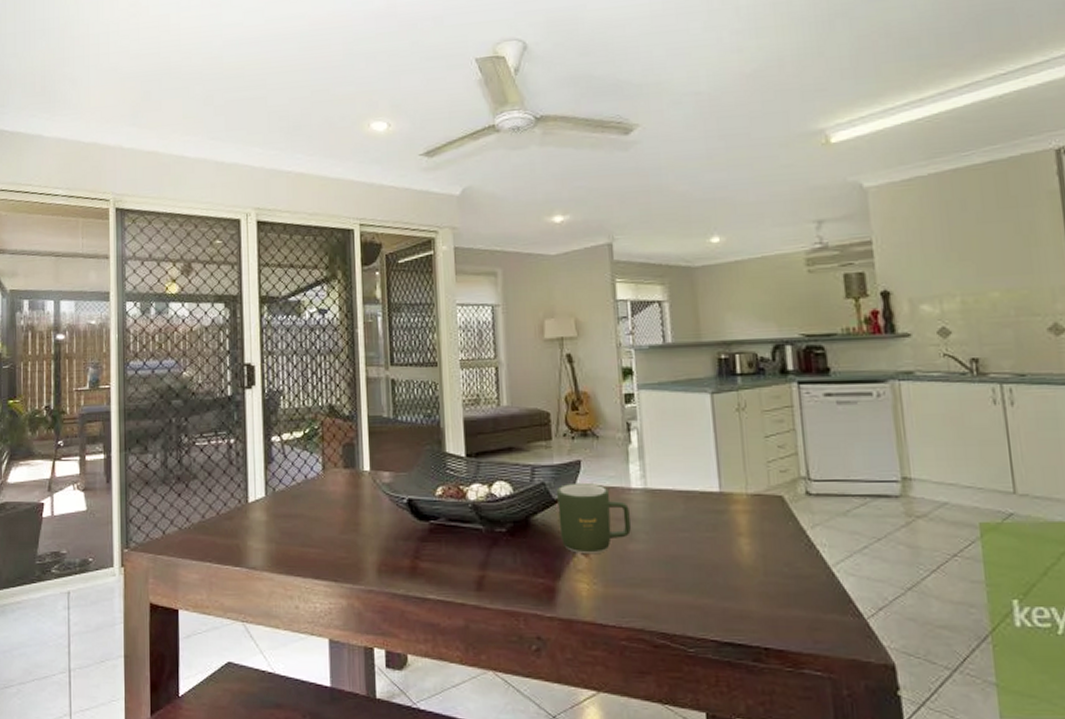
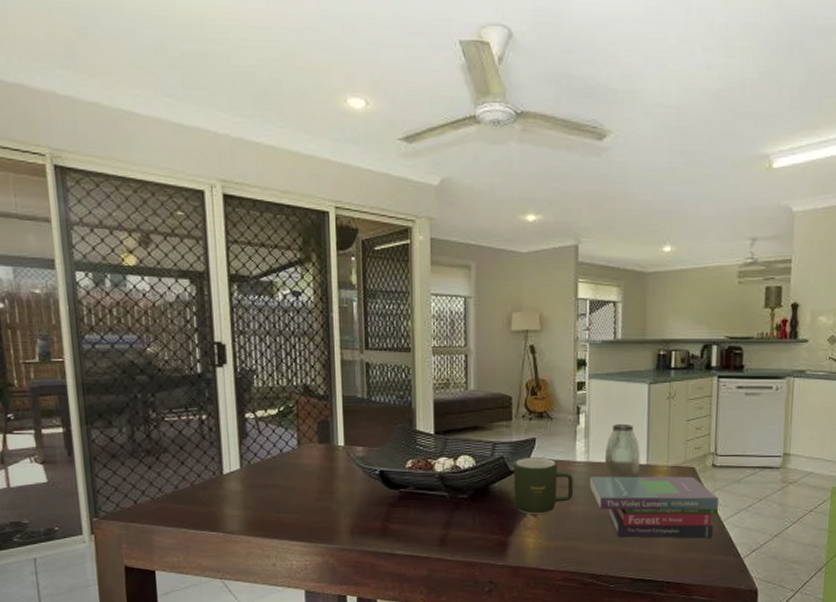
books: none [649,506,824,590] -> present [589,476,719,539]
vase: none [665,441,712,509] -> present [604,423,640,478]

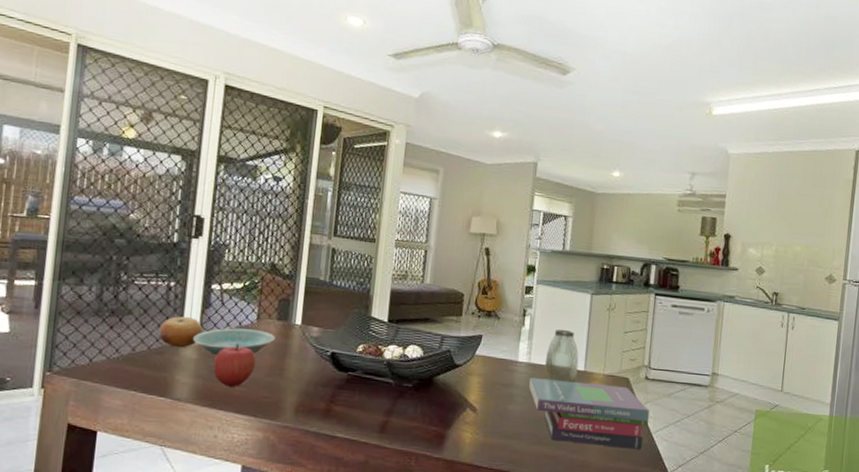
fruit: none [198,448,244,481] -> present [158,316,203,348]
bowl: none [235,456,319,486] -> present [193,328,275,356]
fruit: none [261,471,304,515] -> present [213,343,256,387]
mug: present [514,456,573,515] -> none [456,352,514,411]

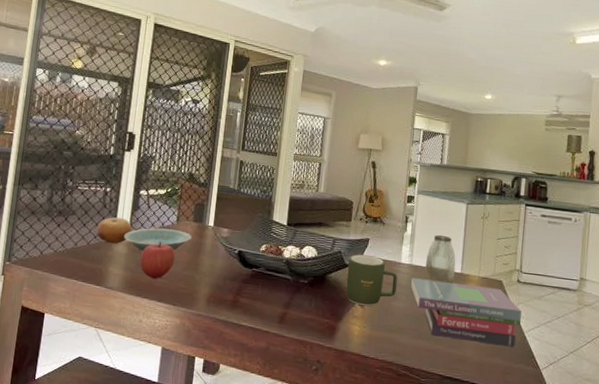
mug: none [456,352,514,411] -> present [346,254,398,306]

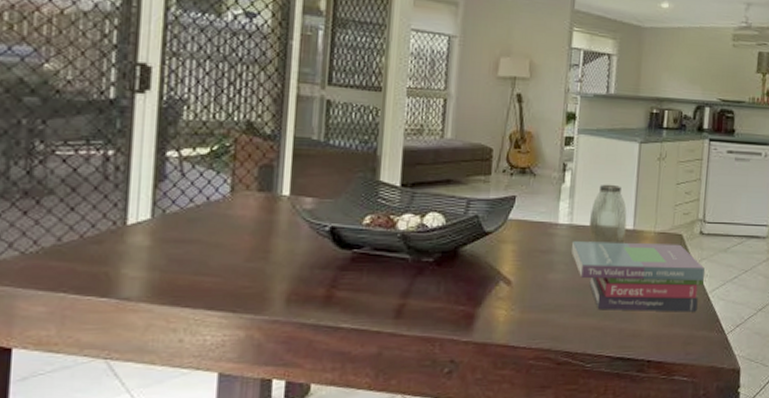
fruit: present [96,217,132,244] -> none [94,193,157,234]
bowl: present [124,228,192,252] -> none [144,204,256,241]
fruit: present [140,241,176,279] -> none [174,223,232,278]
mug: present [346,254,398,306] -> none [486,216,554,284]

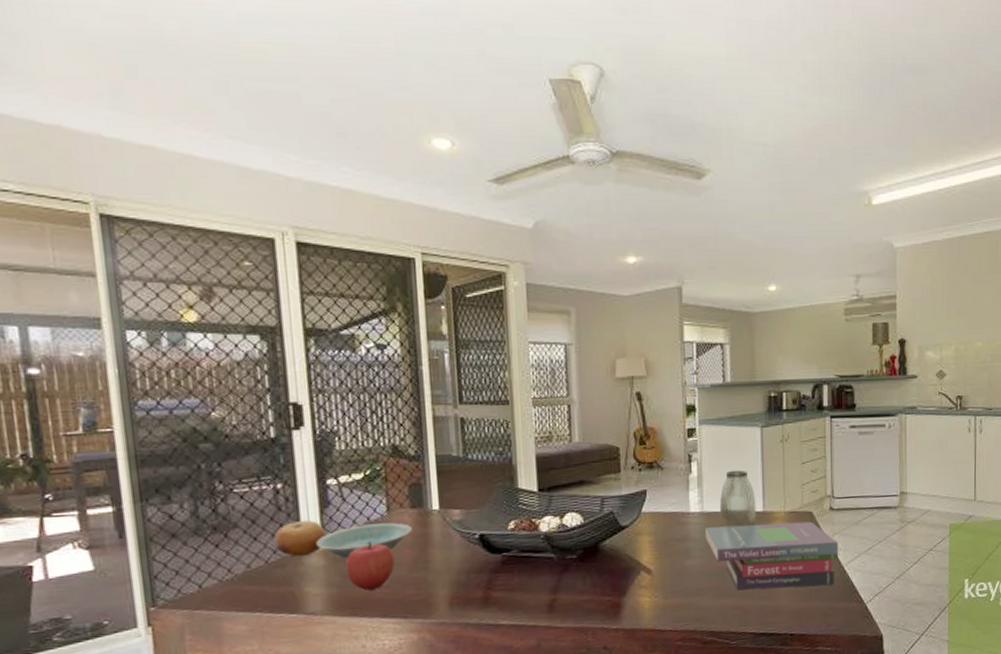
fruit: none [94,193,157,234] -> present [274,520,326,557]
bowl: none [144,204,256,241] -> present [316,523,412,559]
fruit: none [174,223,232,278] -> present [346,541,395,591]

